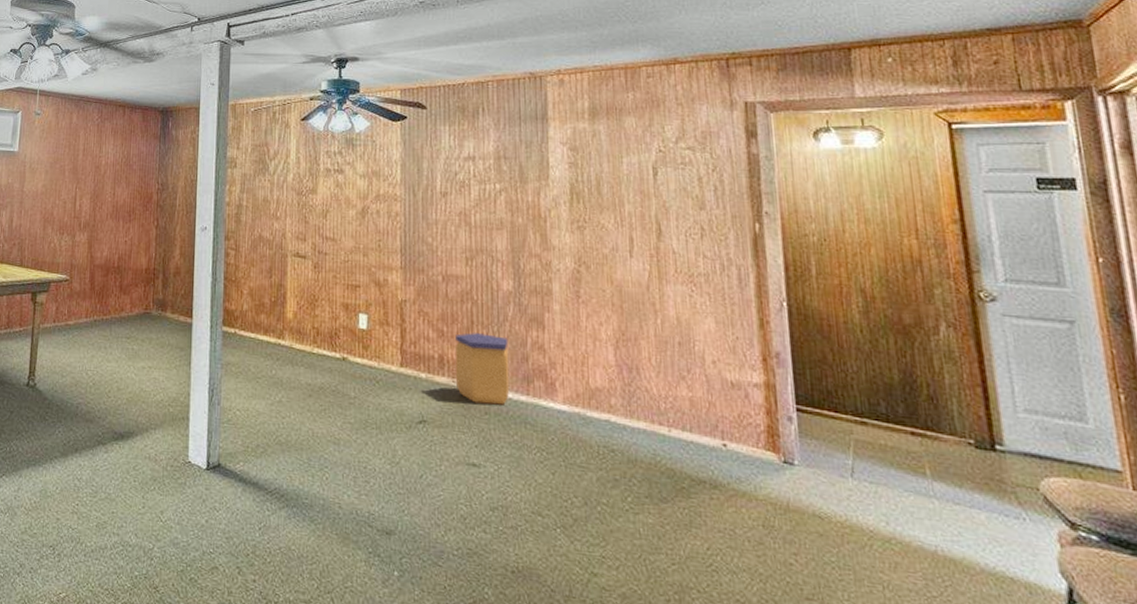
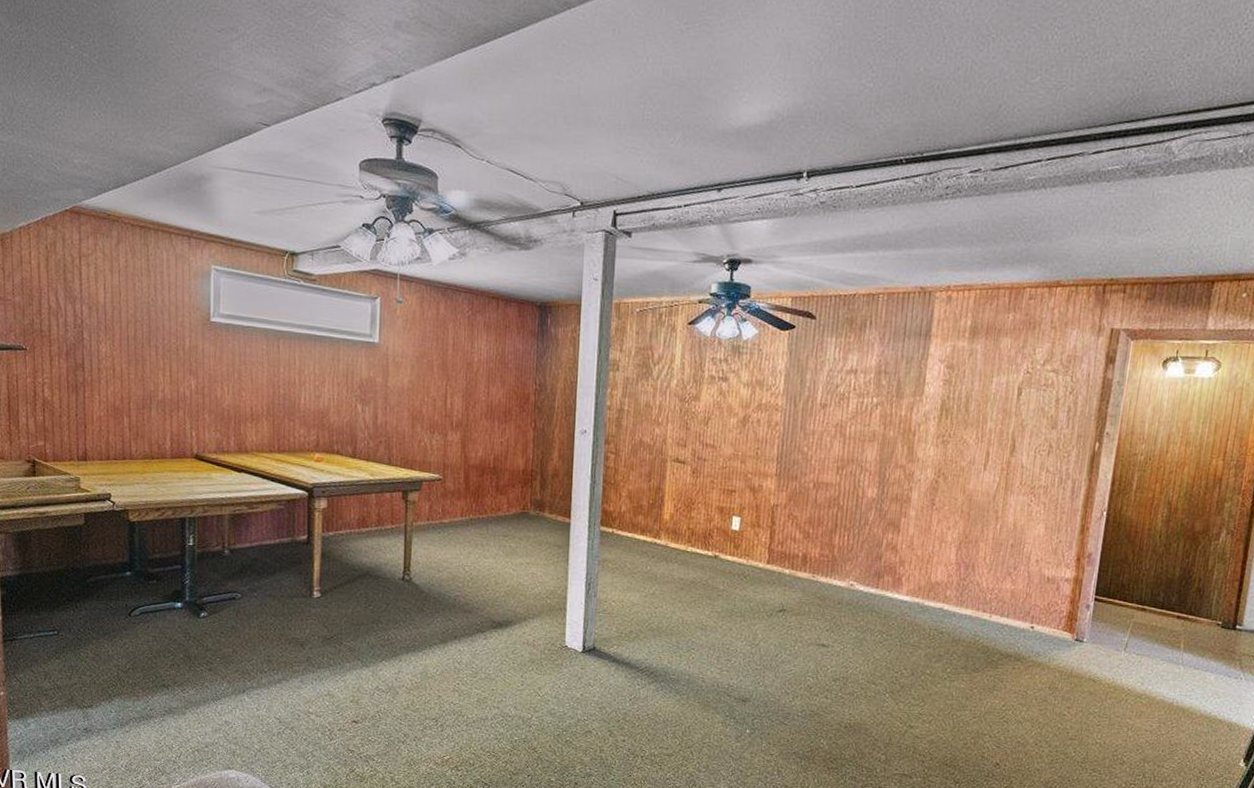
trash can: present [454,333,510,405] -> none [815,534,866,597]

